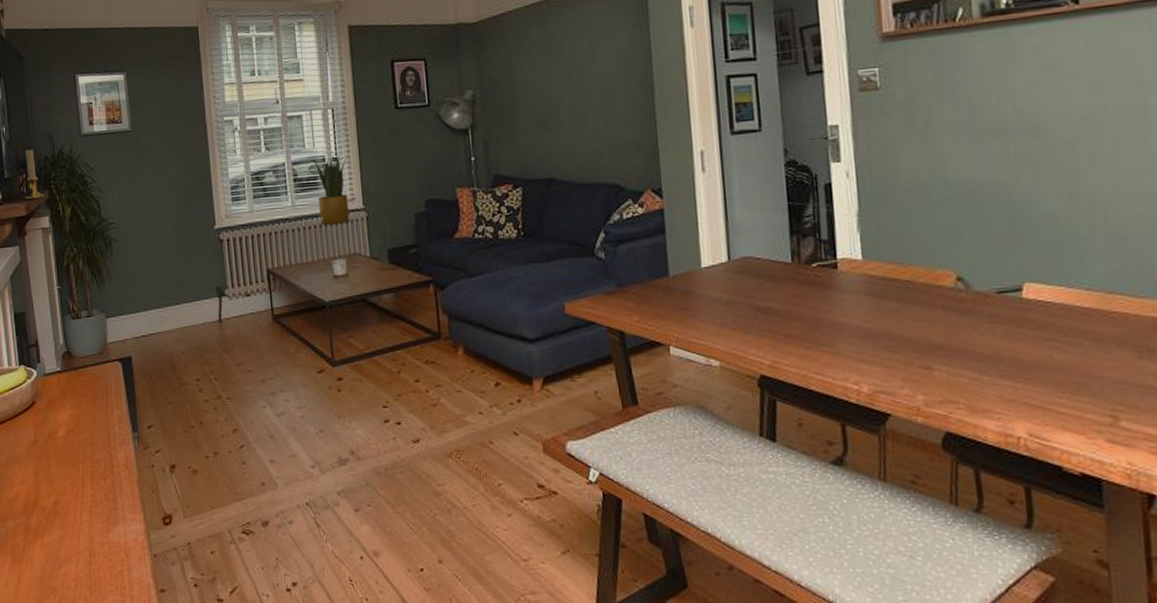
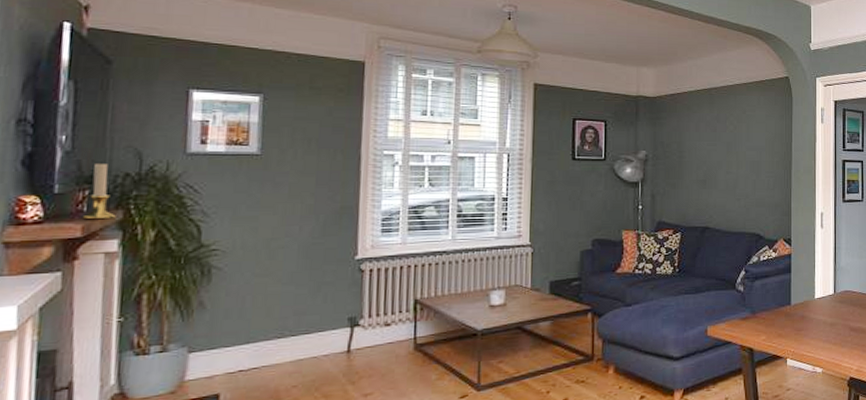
planter: present [313,154,350,226] -> none [481,195,518,259]

